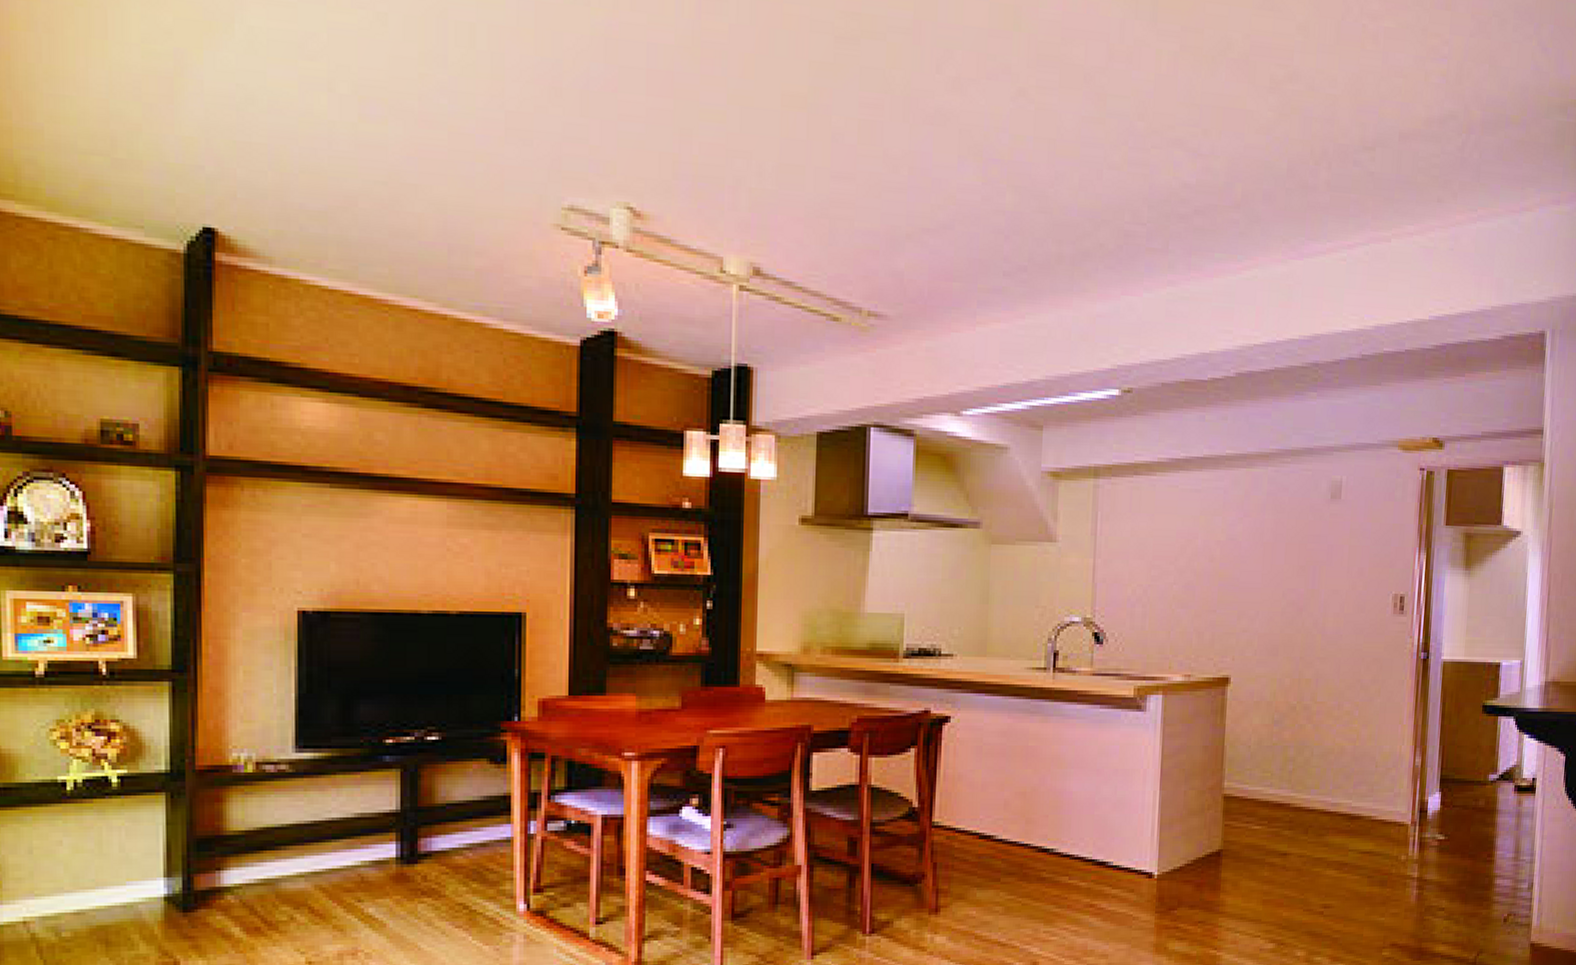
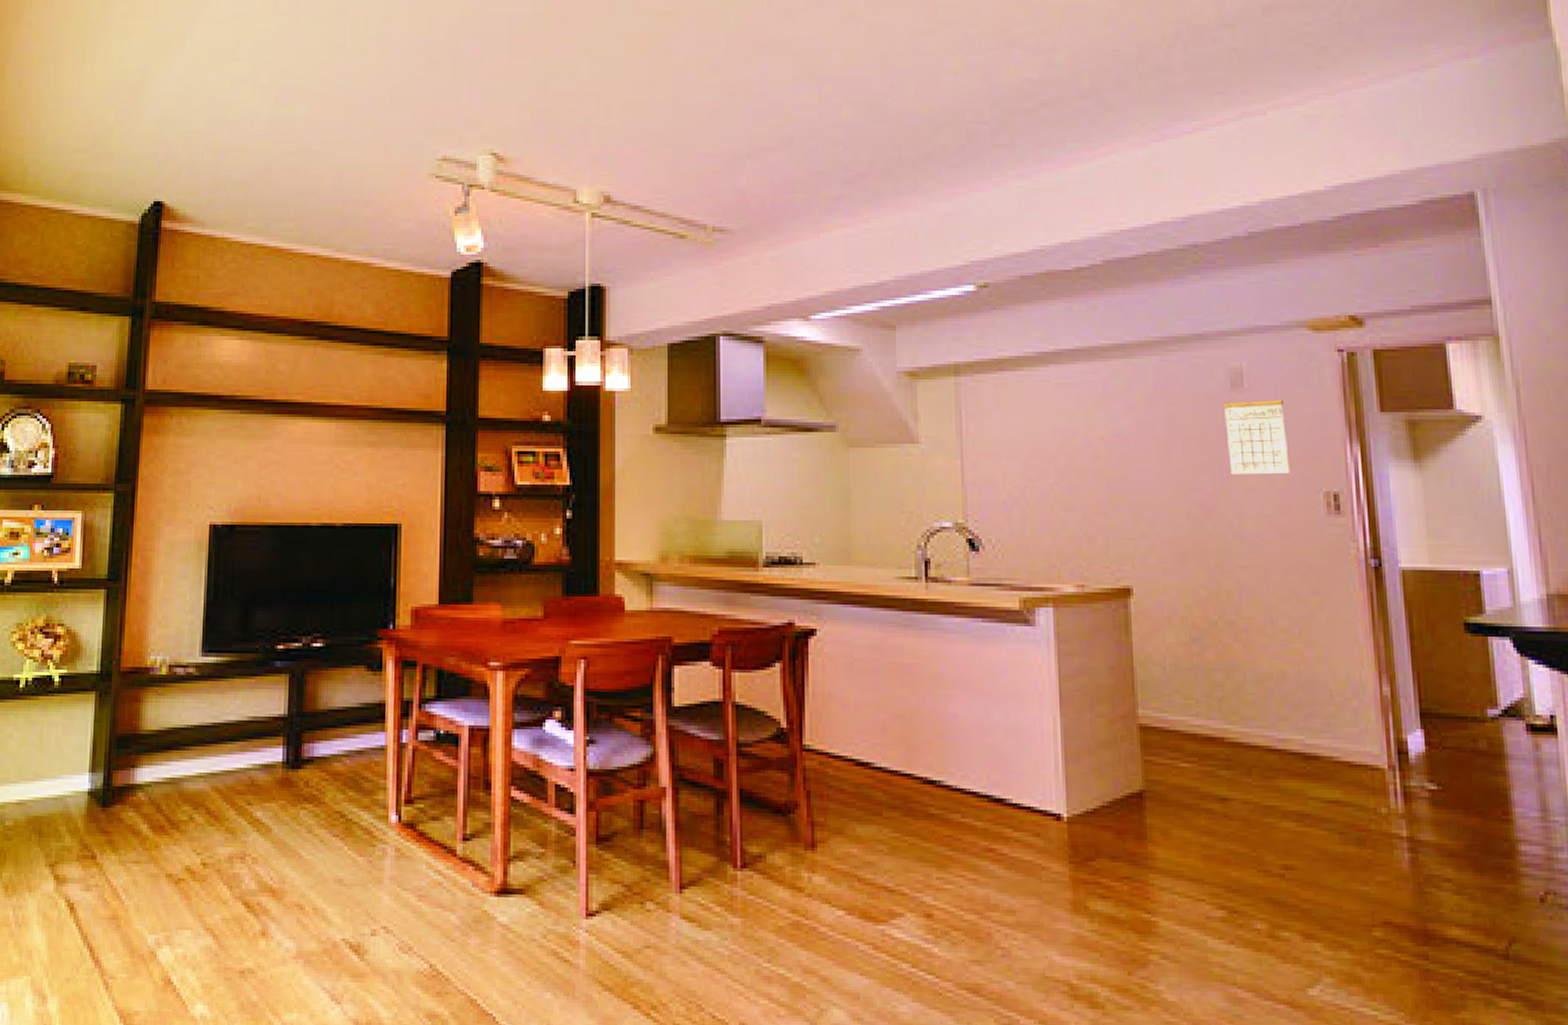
calendar: none [1322,498,1371,578] -> present [1223,386,1290,475]

